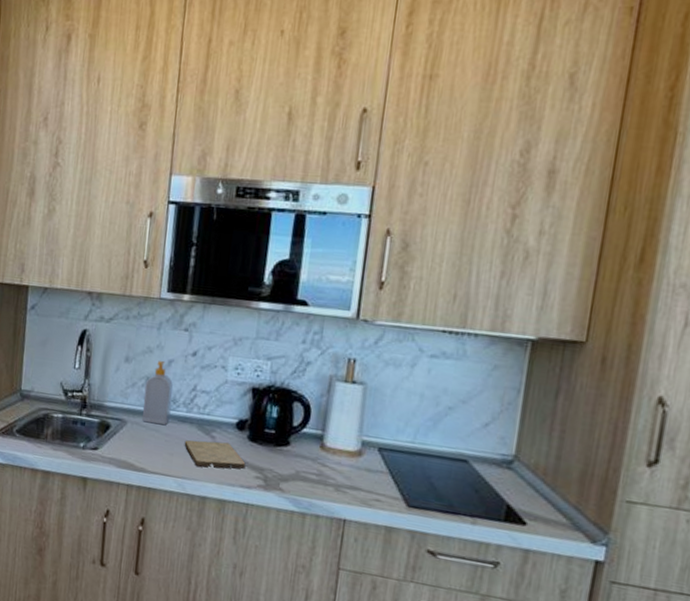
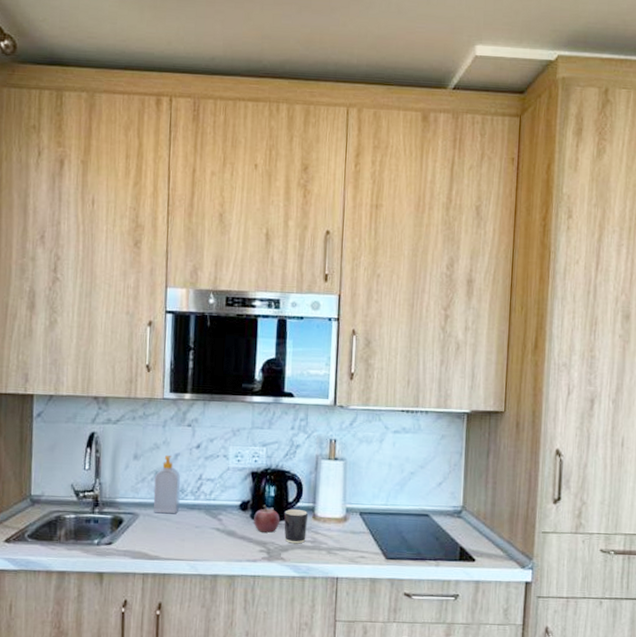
cutting board: present [184,440,246,469] -> none [194,523,250,548]
fruit: none [251,426,282,459] -> present [254,504,281,533]
mug: none [285,434,316,476] -> present [283,508,309,544]

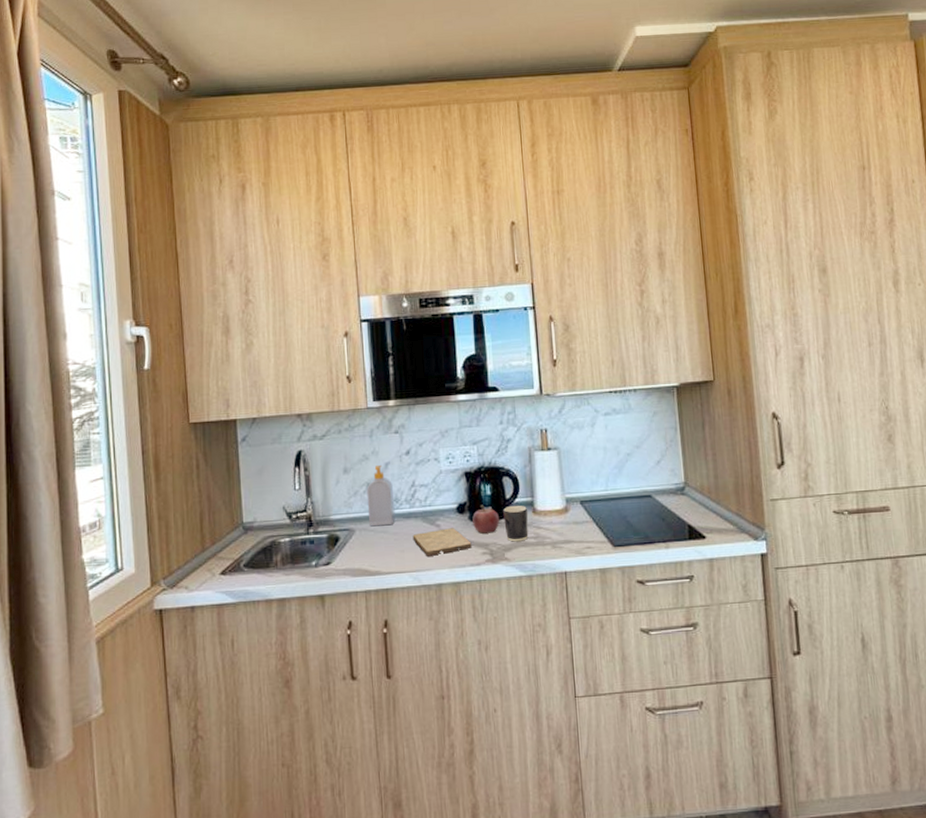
cutting board: none [194,523,250,548] -> present [412,528,472,556]

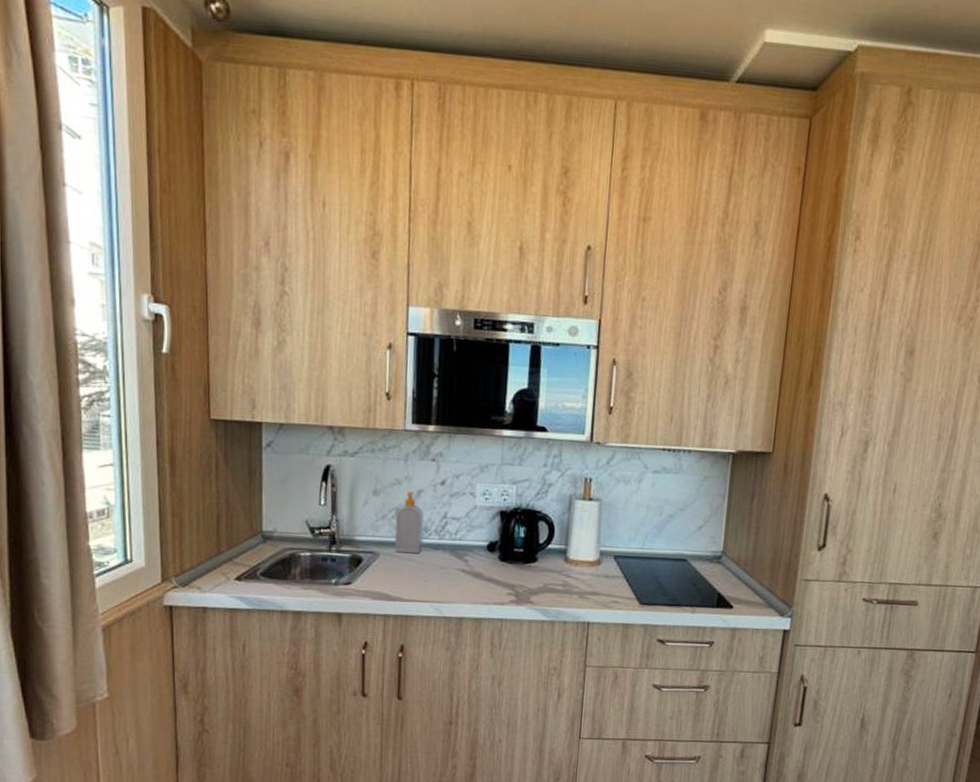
cutting board: present [412,528,472,556] -> none [438,564,498,590]
fruit: present [472,504,500,534] -> none [502,546,530,575]
mug: present [502,505,529,542] -> none [533,550,560,587]

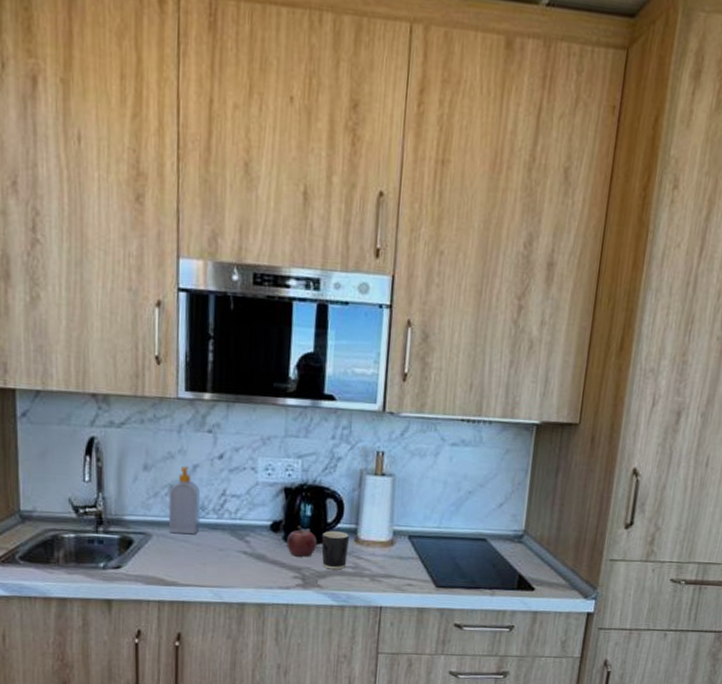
fruit: none [502,546,530,575] -> present [287,525,318,557]
mug: none [533,550,560,587] -> present [321,530,350,570]

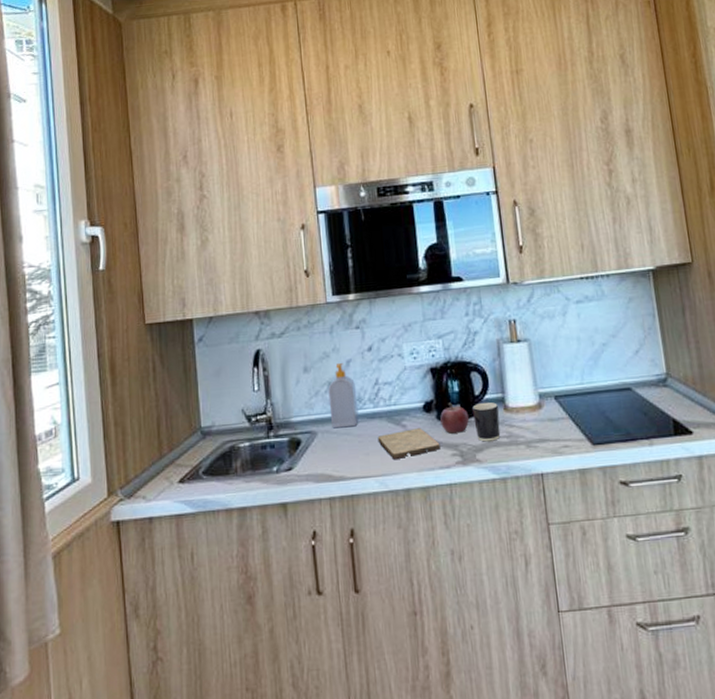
cutting board: none [217,545,283,573] -> present [377,428,441,459]

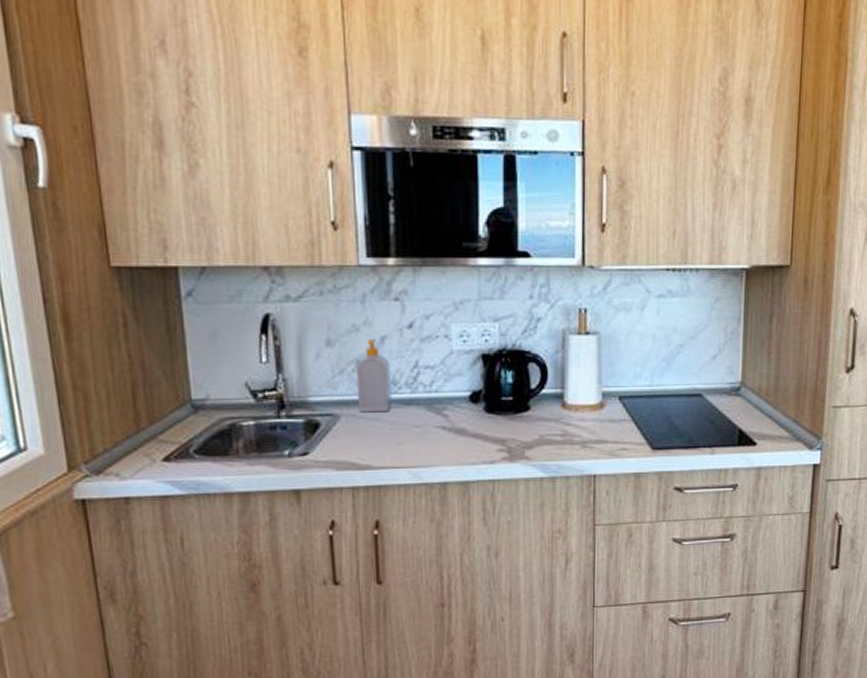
cutting board: present [377,428,441,459] -> none [413,419,486,451]
fruit: present [440,402,470,434] -> none [489,394,522,428]
mug: present [471,401,501,442] -> none [525,396,557,439]

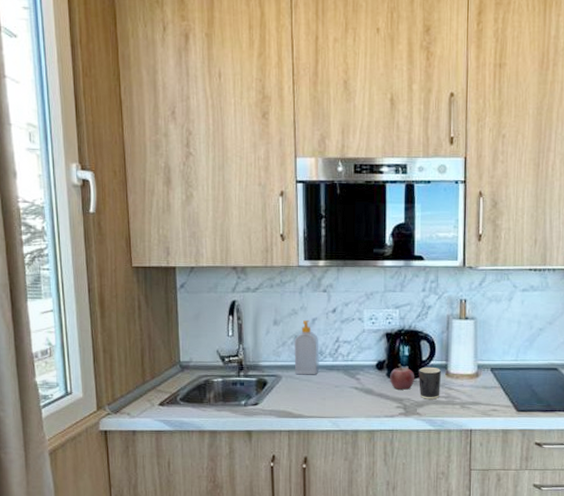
fruit: none [489,394,522,428] -> present [390,364,415,390]
mug: none [525,396,557,439] -> present [418,366,442,399]

